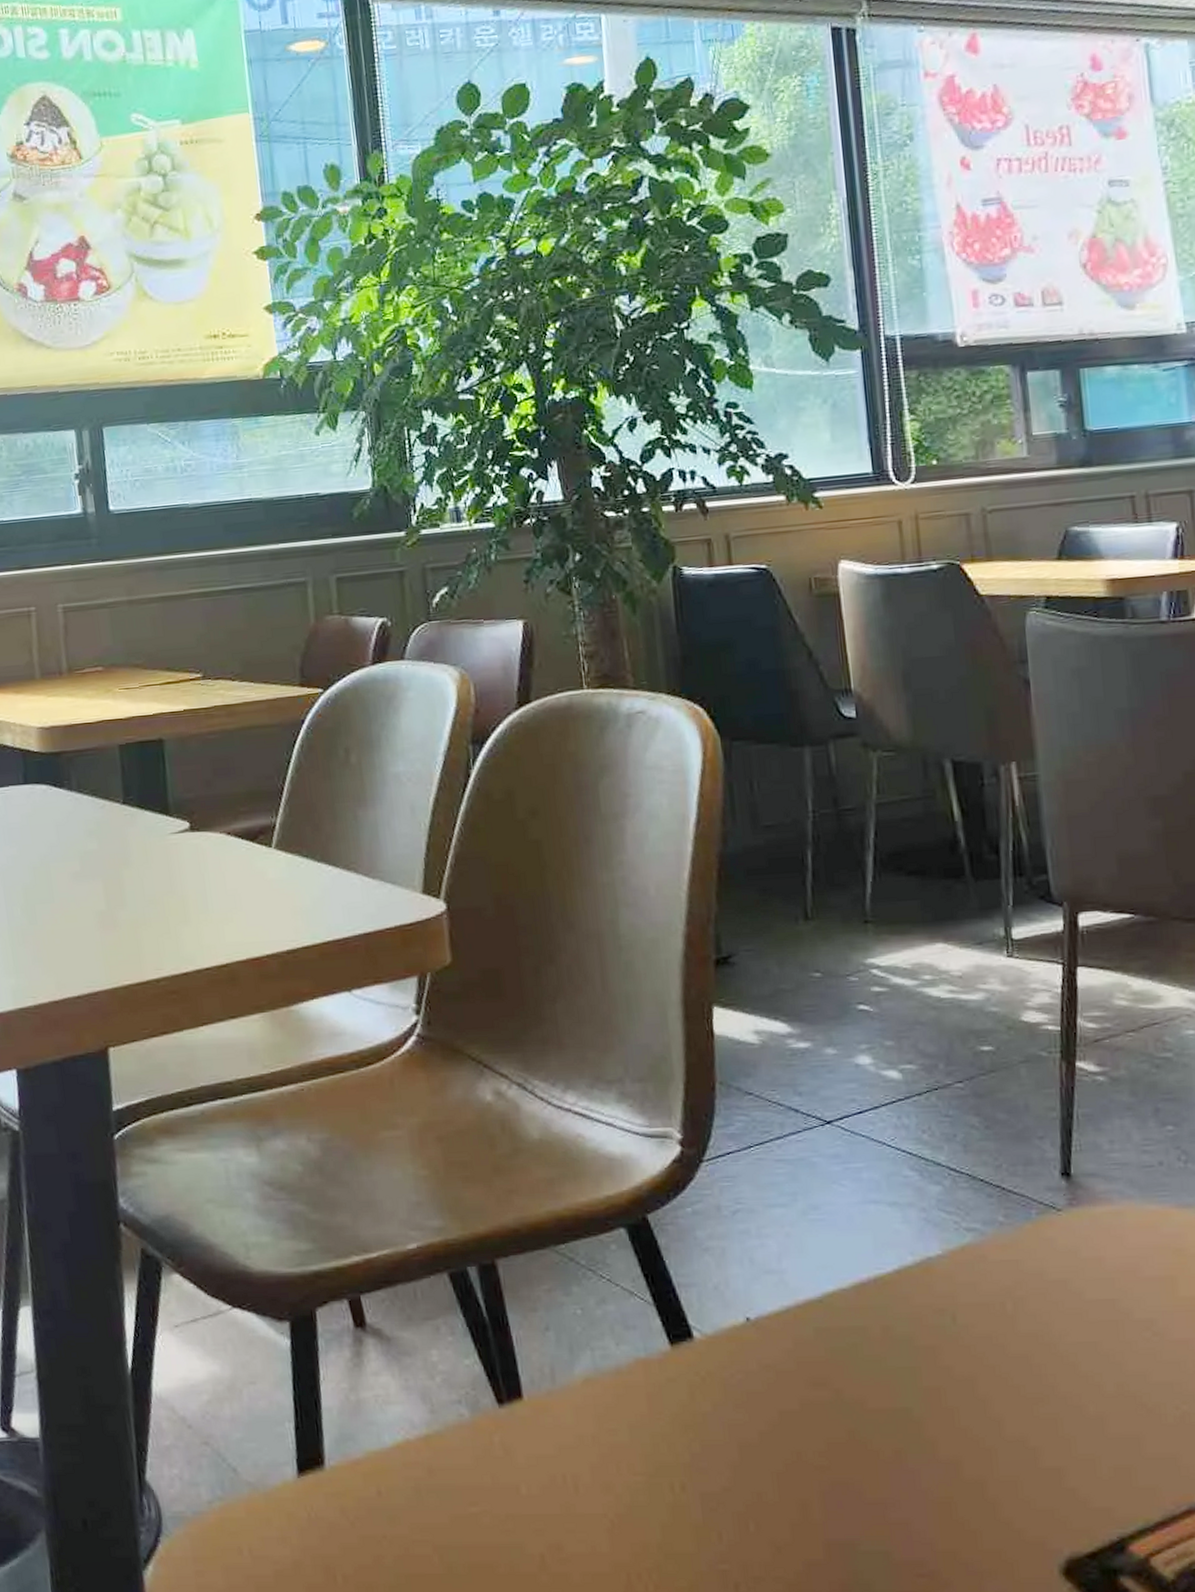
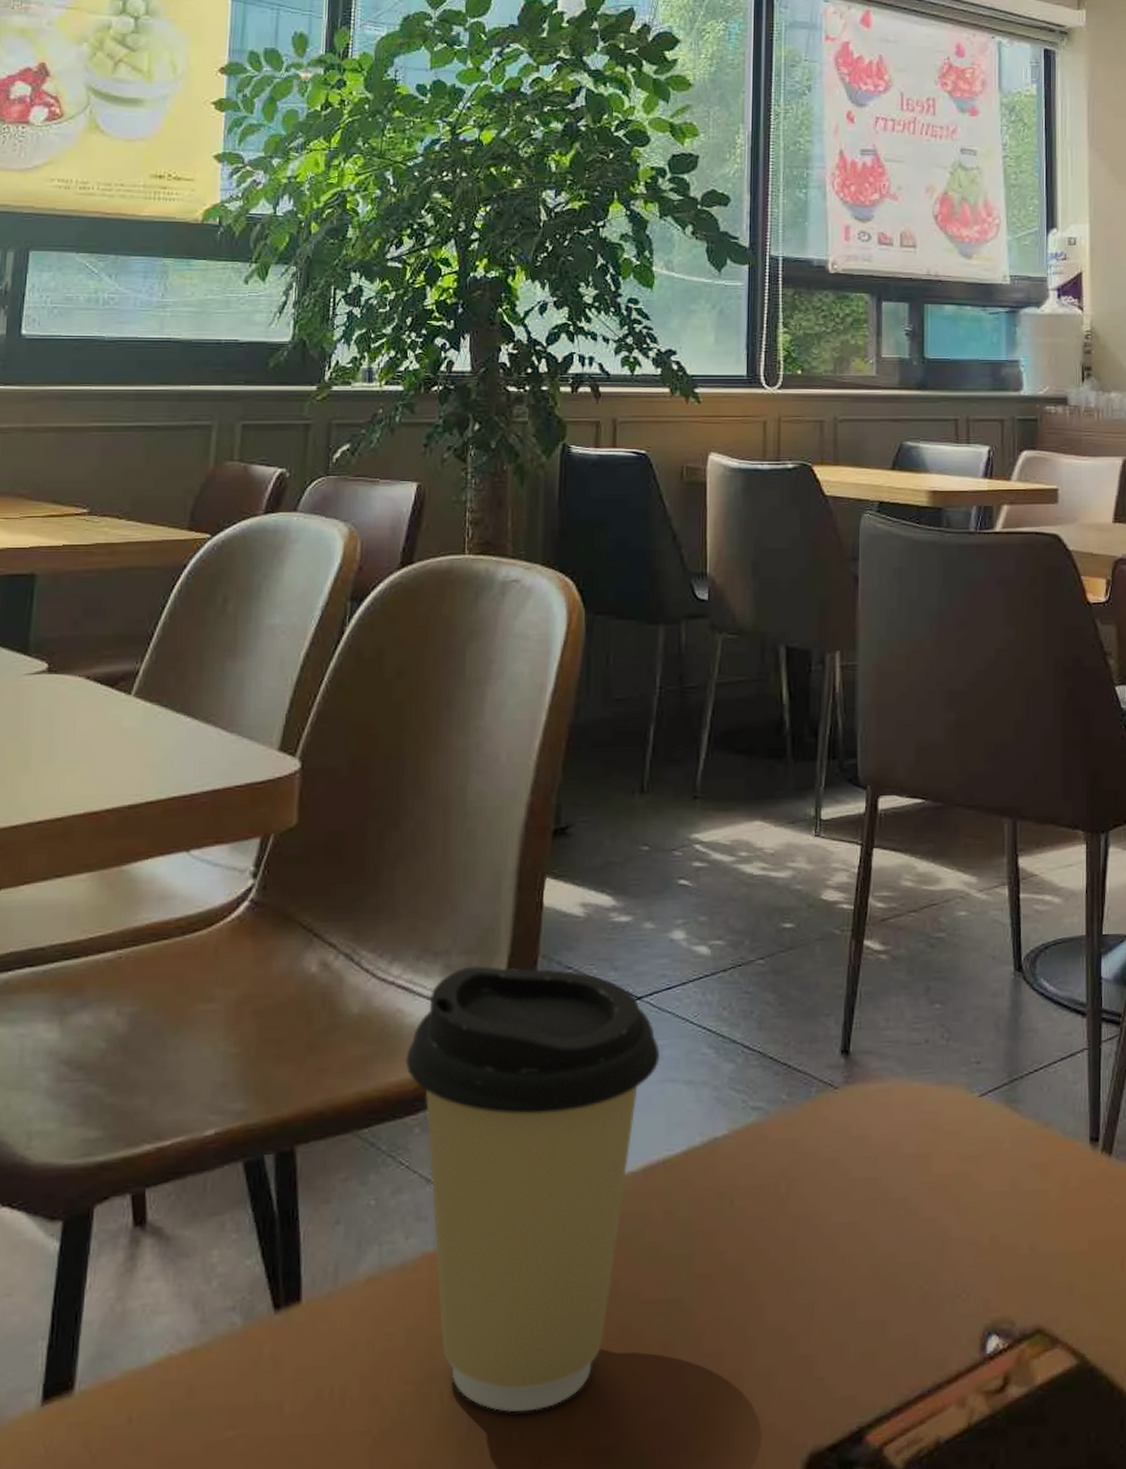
coffee cup: none [592,1092,859,1505] -> present [406,965,660,1412]

